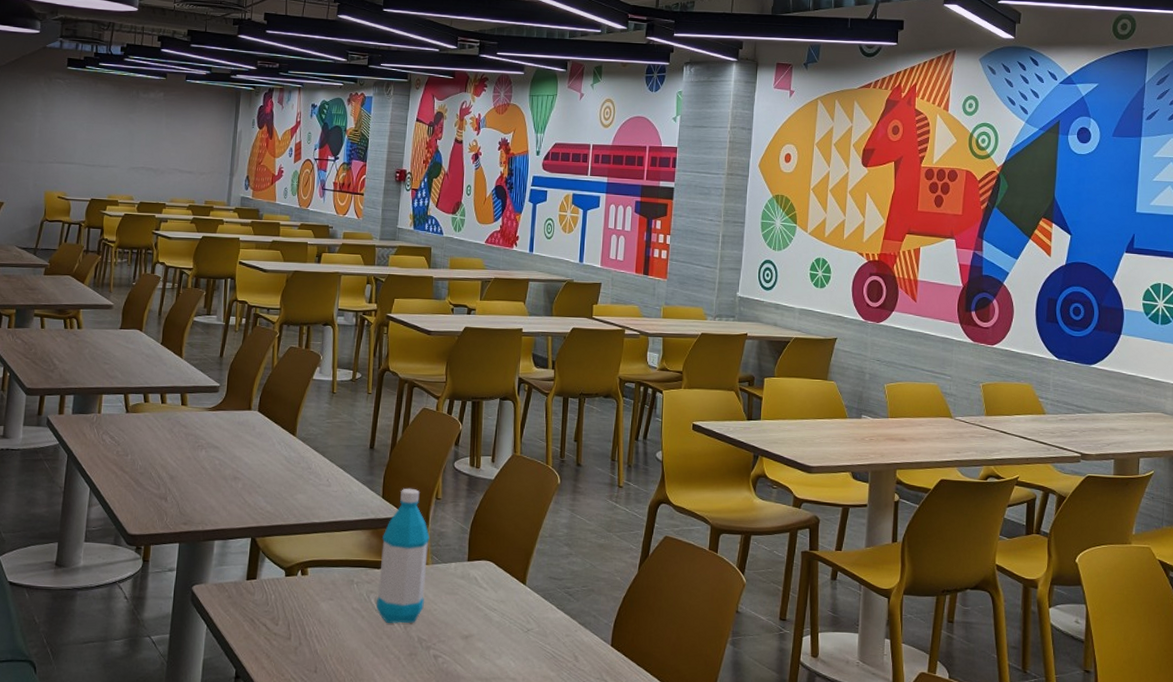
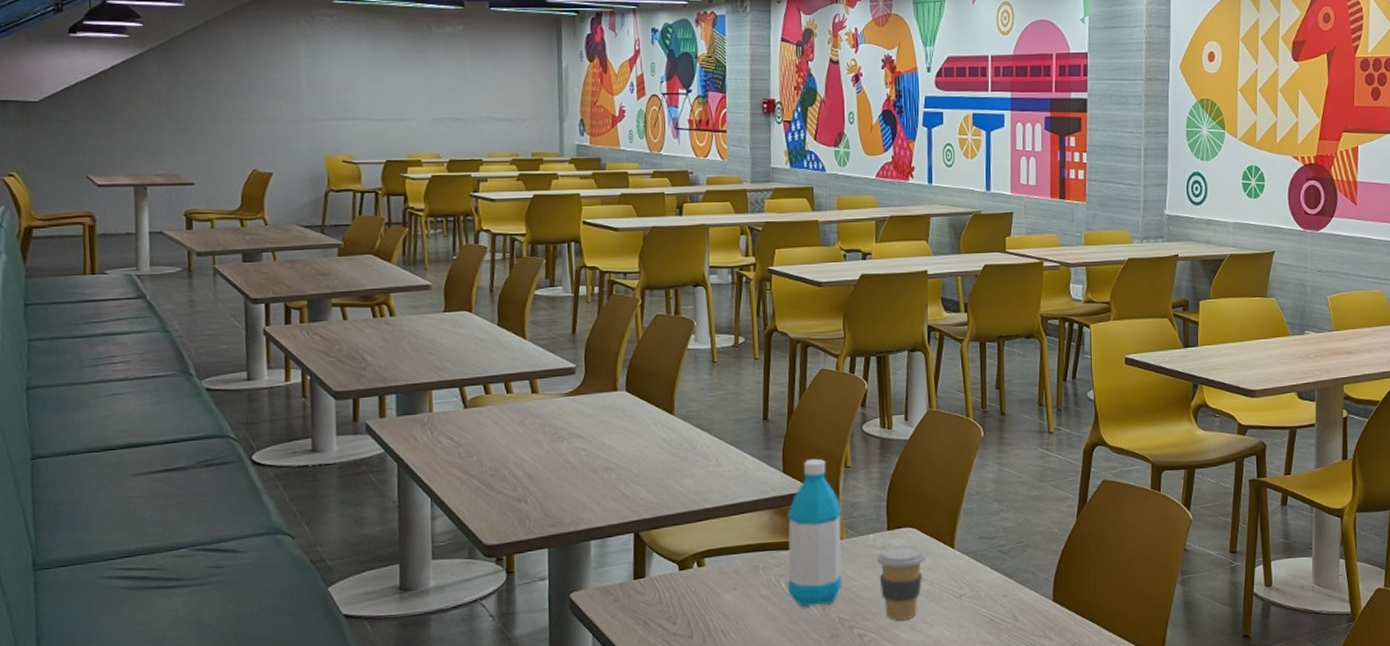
coffee cup: none [456,575,500,647] -> present [877,544,926,621]

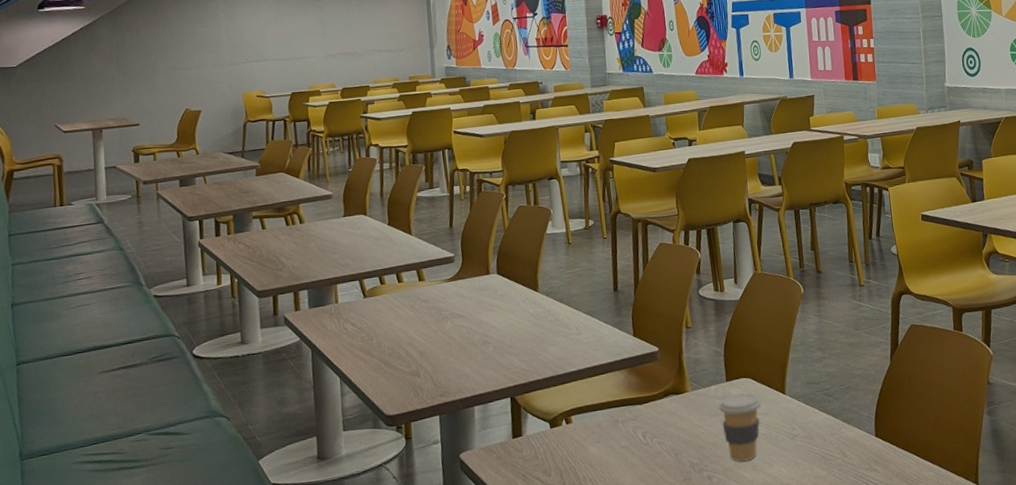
water bottle: present [786,458,842,607] -> none [639,322,691,454]

